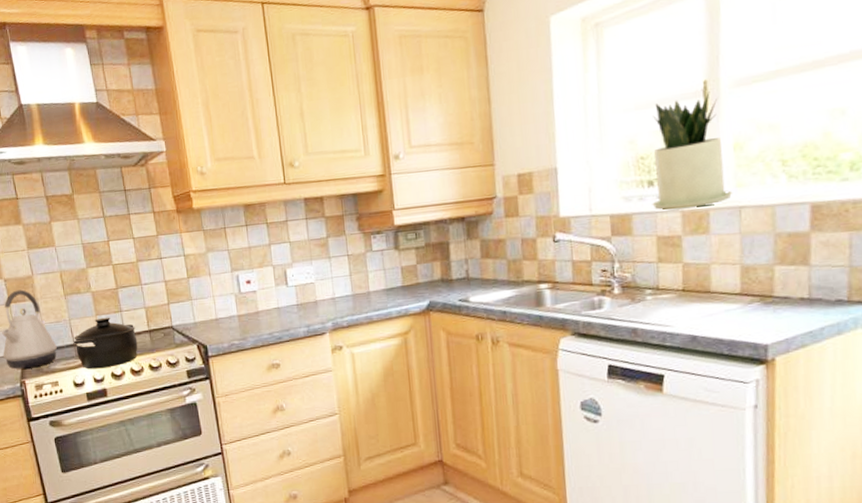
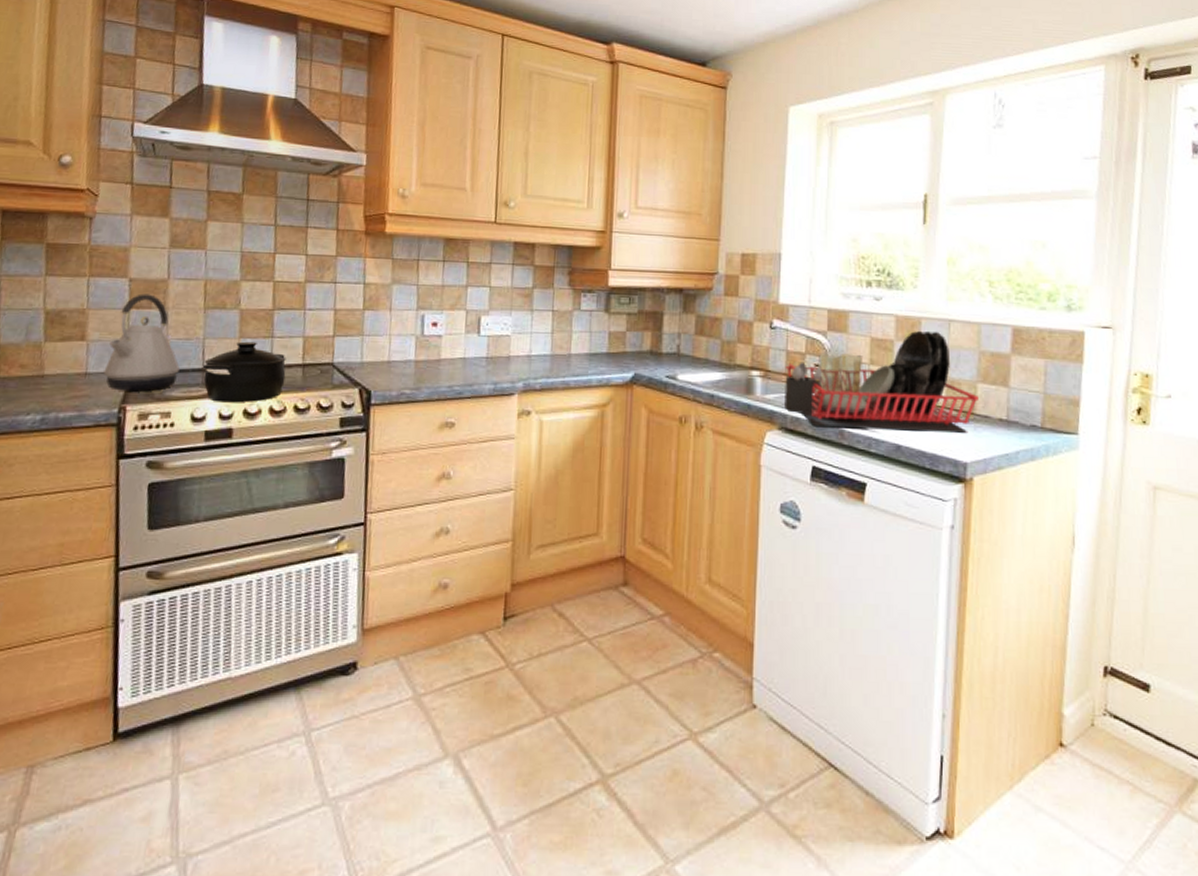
dish rack: none [572,221,777,329] -> present [785,331,979,433]
planter: present [652,91,733,211] -> none [869,205,944,315]

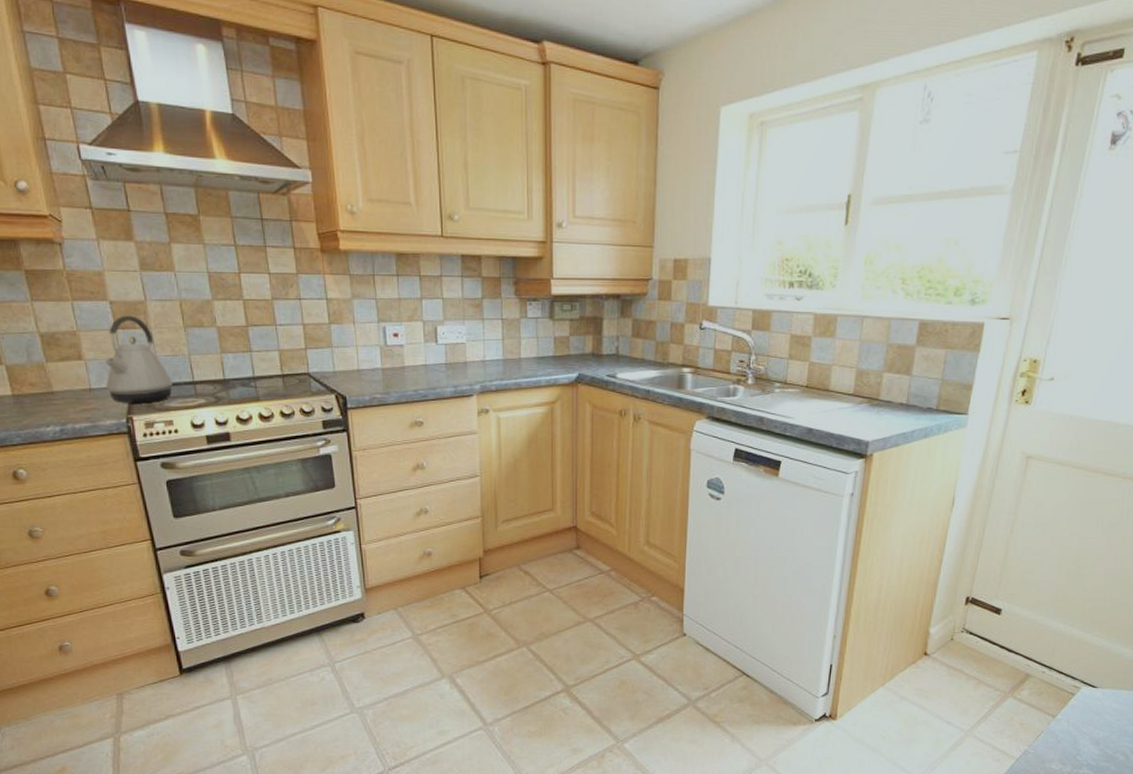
saucepan: present [202,341,286,403] -> none [192,356,269,411]
dish rack: present [785,331,979,433] -> none [712,328,883,416]

